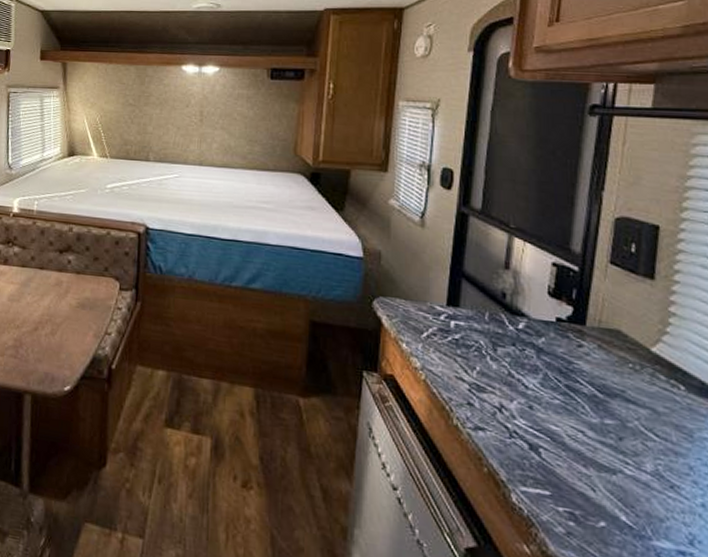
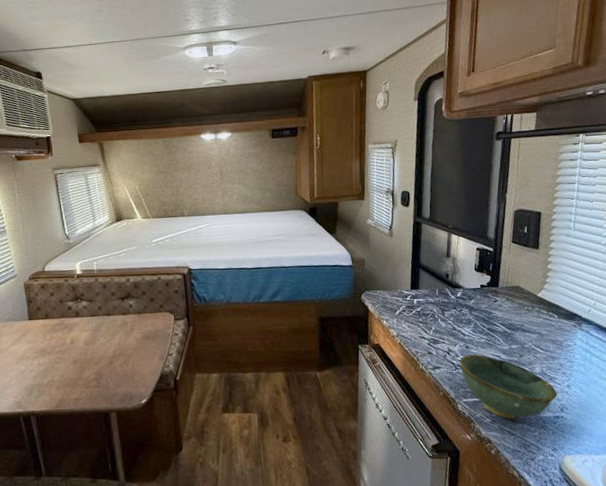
bowl: none [516,418,683,541] -> present [459,354,557,420]

